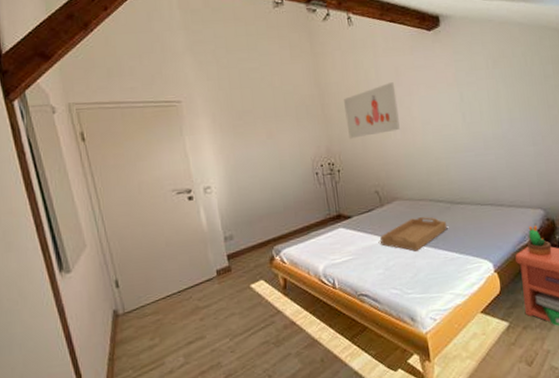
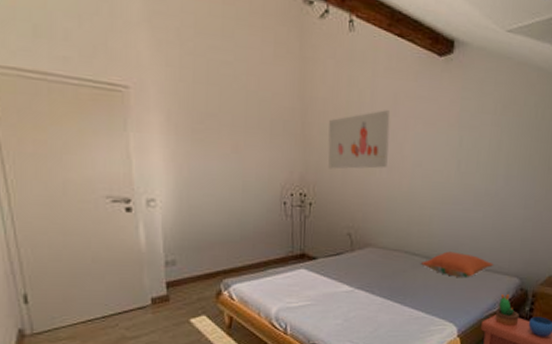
serving tray: present [380,217,447,251] -> none [344,269,418,305]
pillow: none [445,193,516,217] -> present [420,251,494,279]

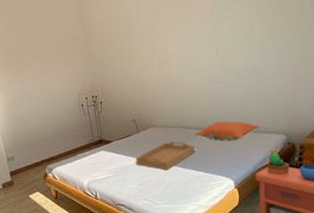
wall art: present [328,110,391,169] -> none [106,20,157,74]
serving tray: none [344,269,418,305] -> present [136,141,195,170]

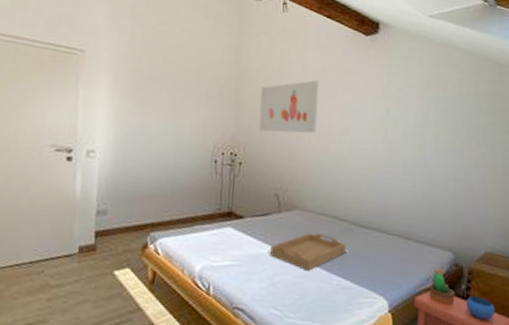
wall art: none [106,20,157,74] -> present [259,80,319,134]
pillow: present [195,121,261,141] -> none [348,219,426,249]

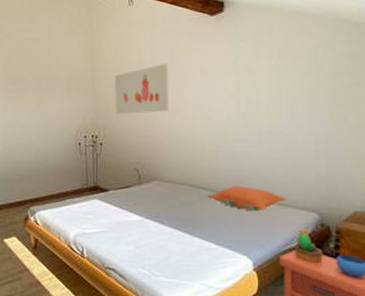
serving tray: present [270,233,346,271] -> none [135,201,206,235]
pillow: none [348,219,426,249] -> present [207,185,287,212]

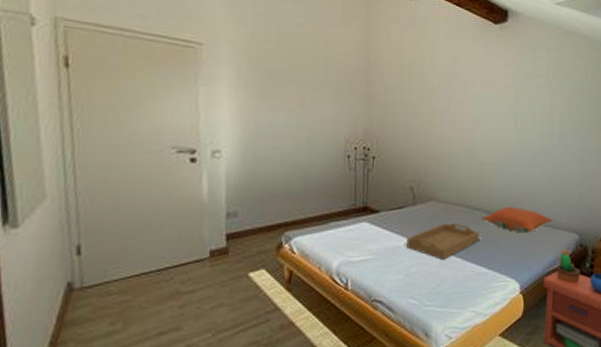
wall art: present [115,64,169,115] -> none [391,70,450,125]
serving tray: none [135,201,206,235] -> present [406,223,479,260]

